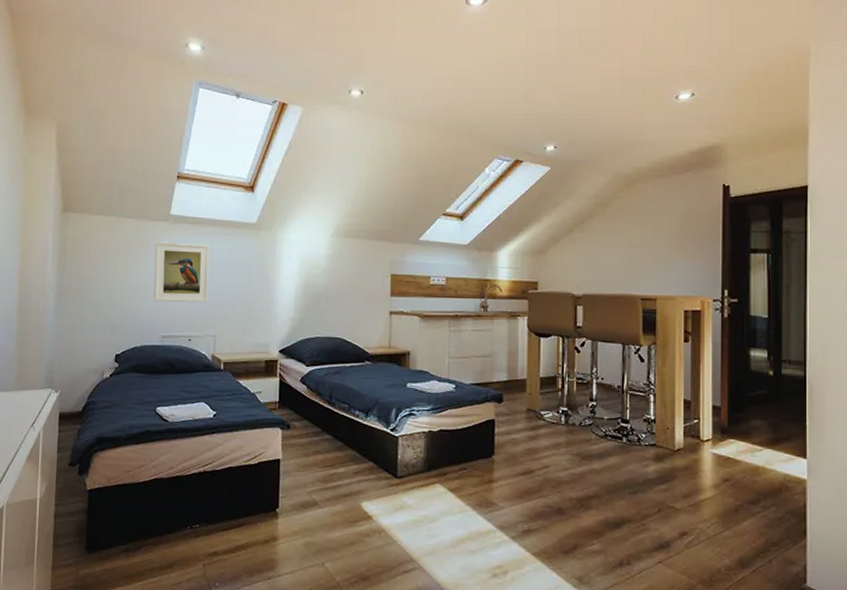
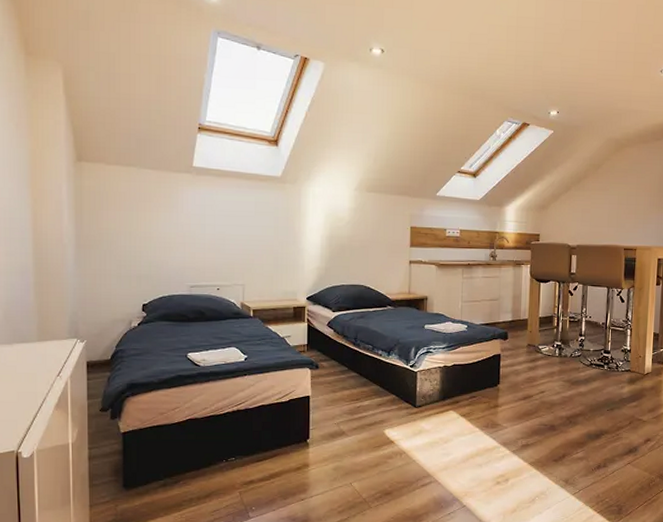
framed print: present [153,241,210,303] -> none [178,193,236,253]

